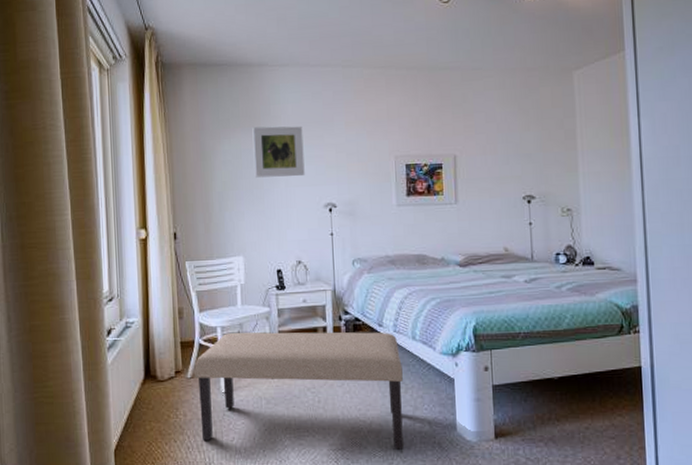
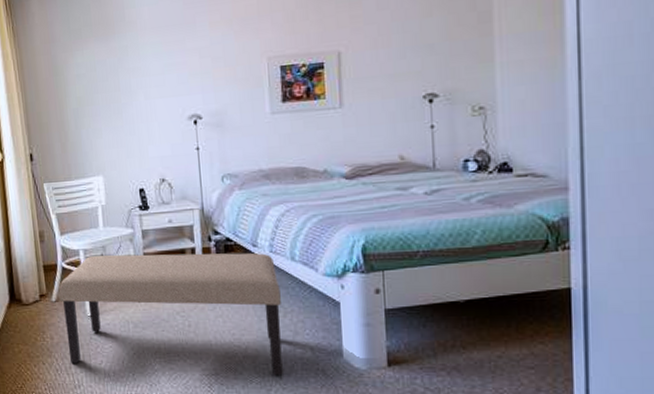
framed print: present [252,126,305,178] -> none [106,30,166,91]

